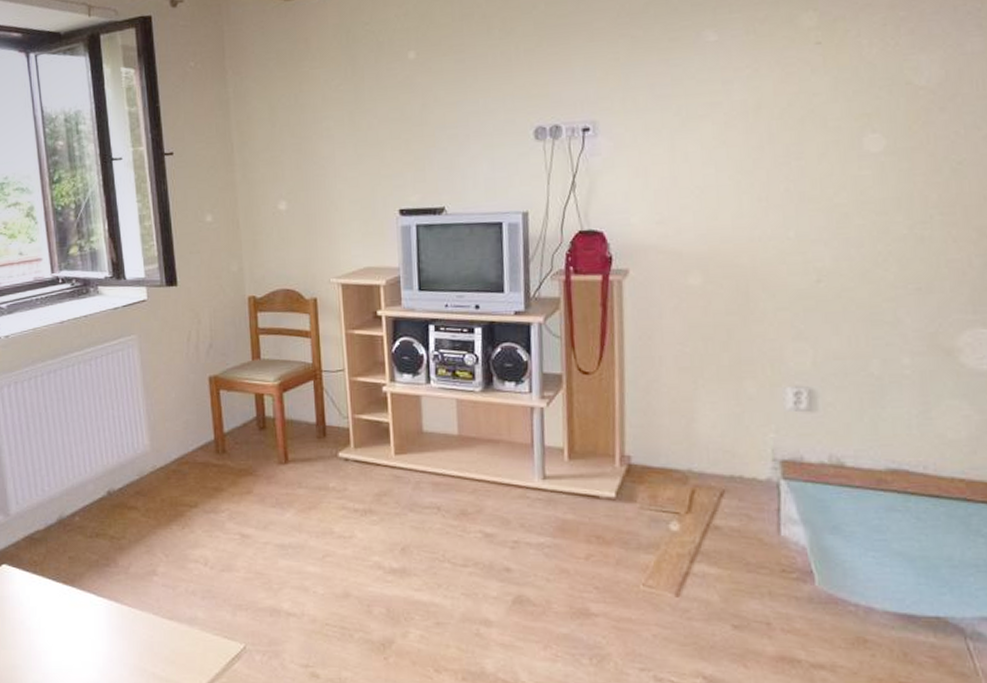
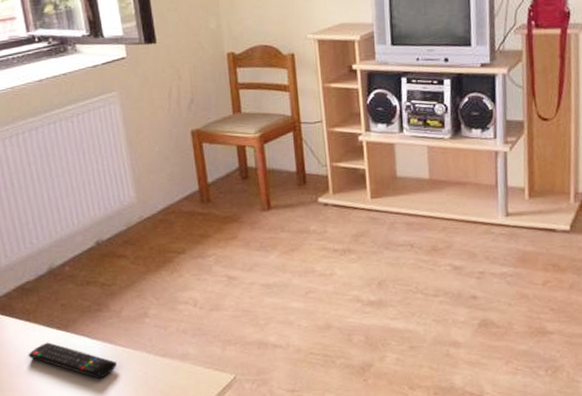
remote control: none [32,597,122,640] -> present [28,342,117,379]

